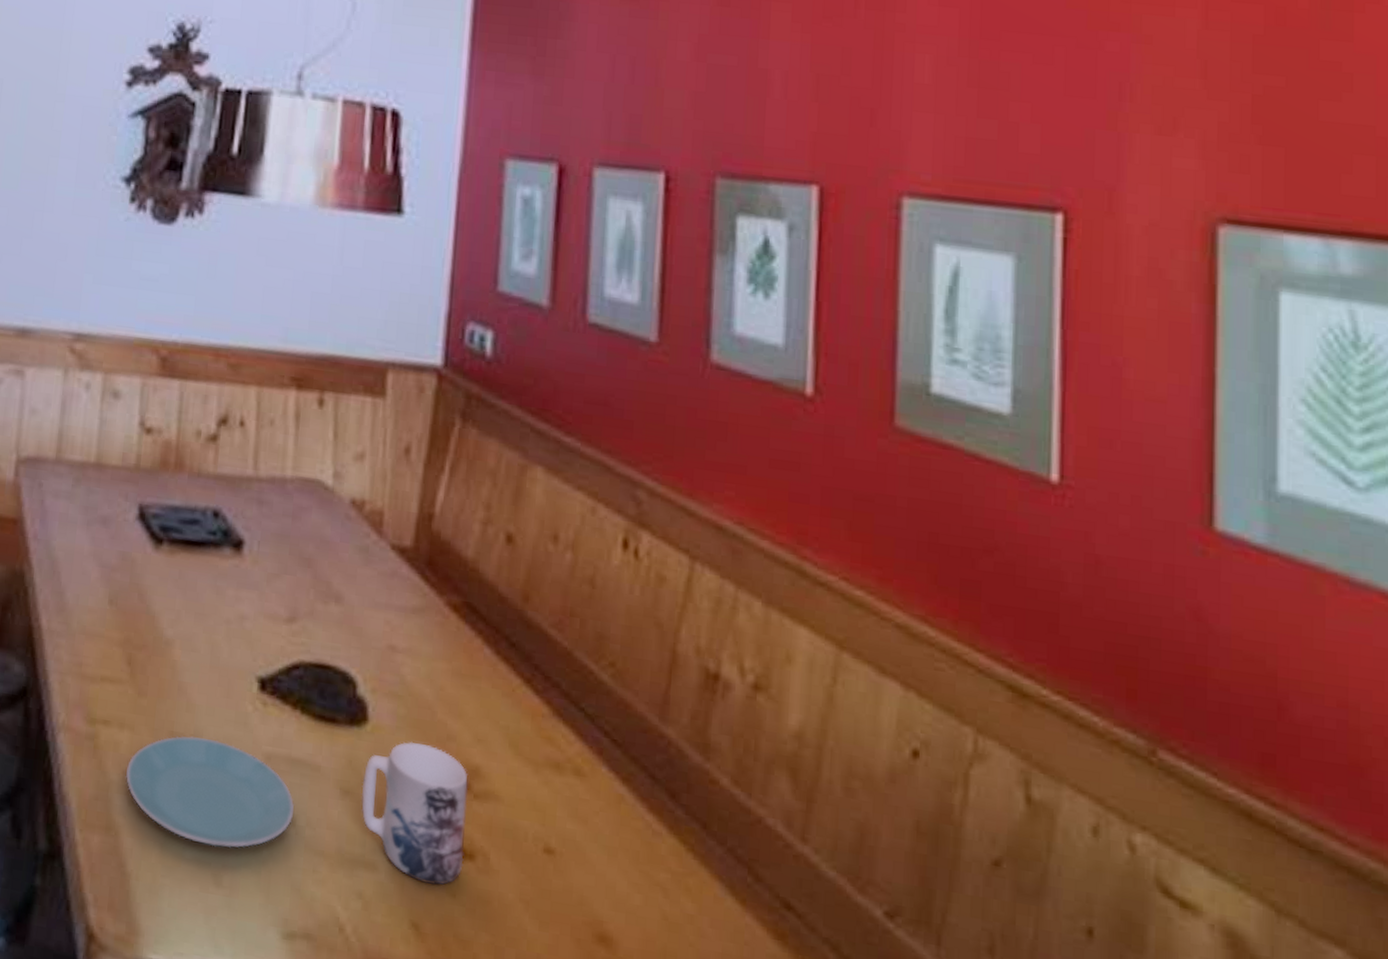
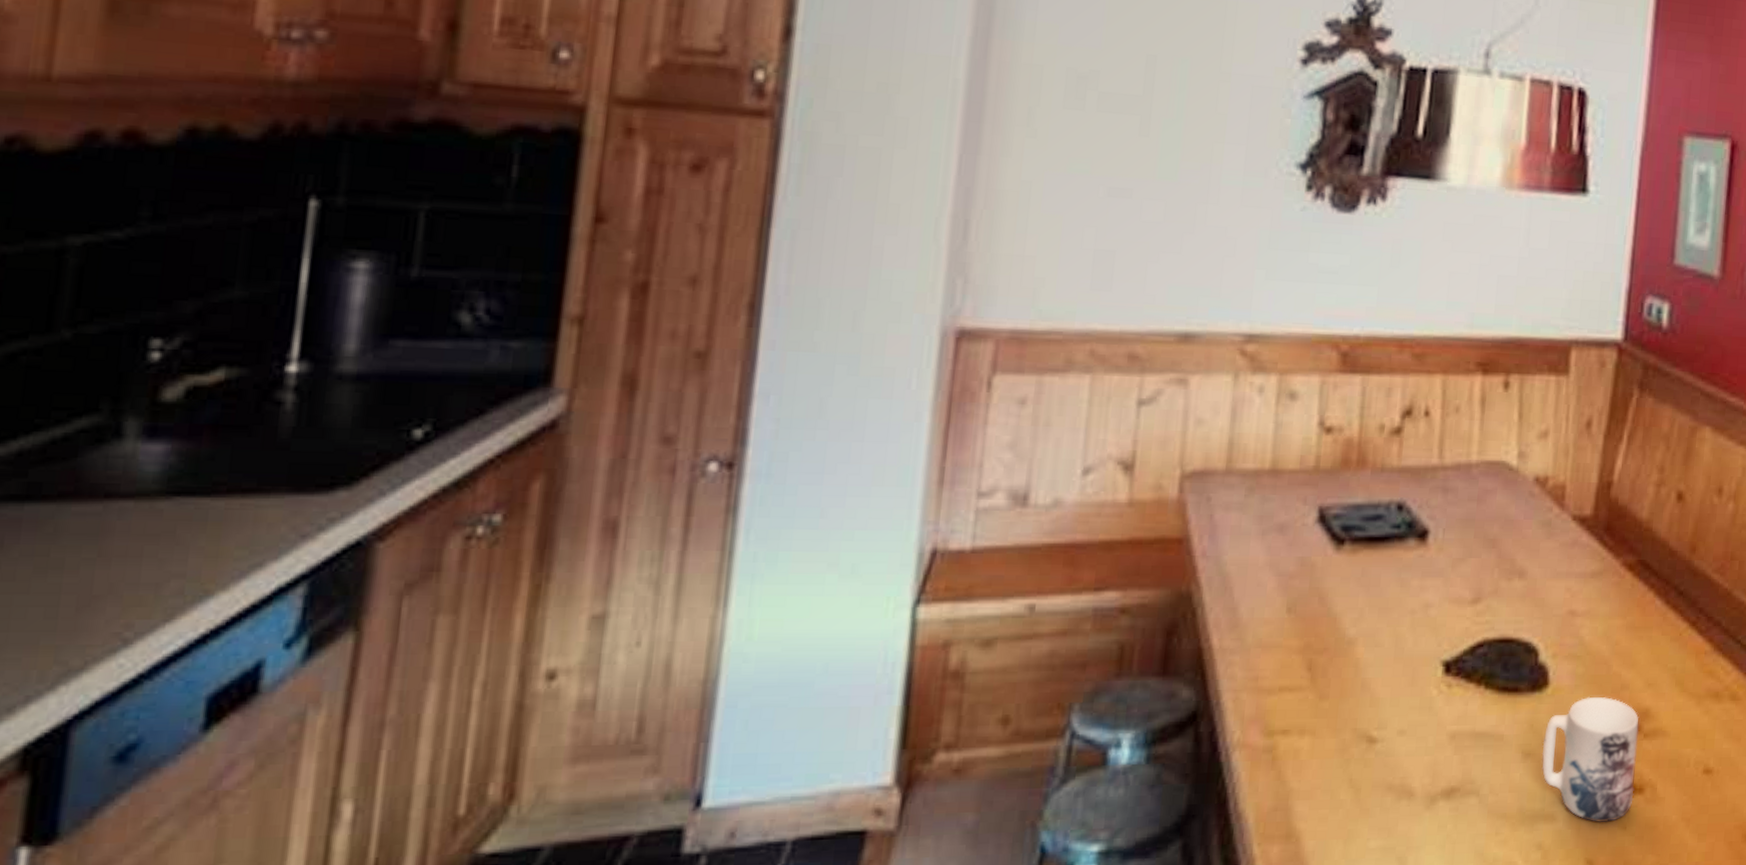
plate: present [125,736,295,849] -> none [1306,729,1479,832]

